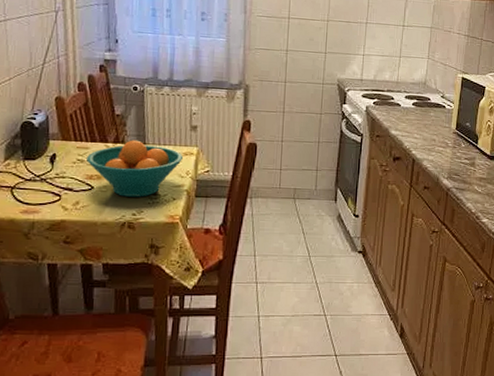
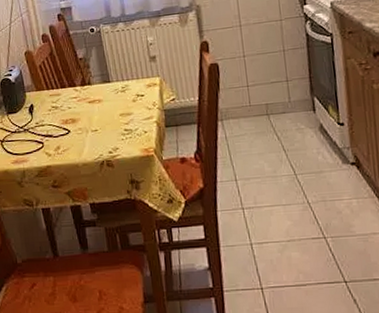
fruit bowl: present [87,140,183,197] -> none [60,79,147,136]

